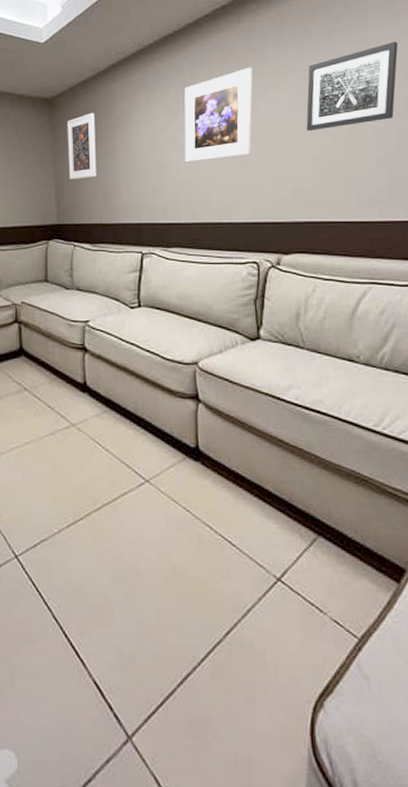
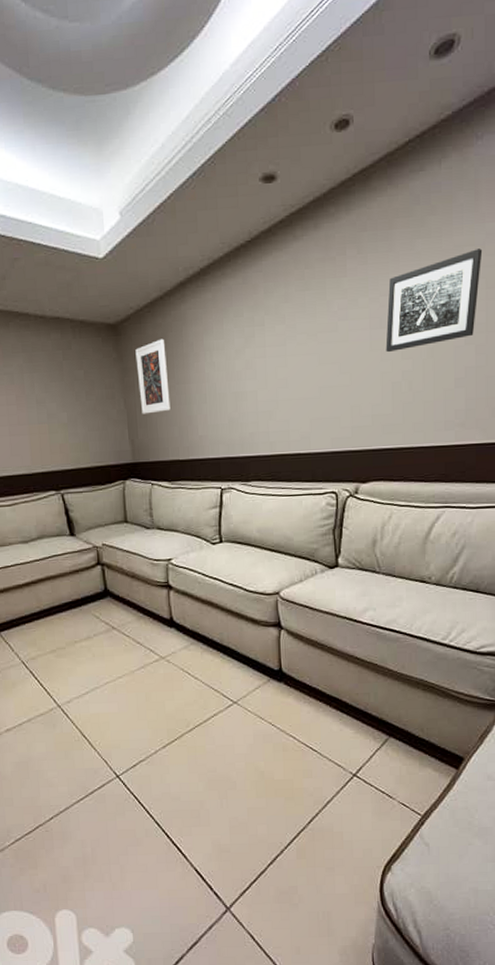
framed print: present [184,67,253,163] -> none [259,281,331,391]

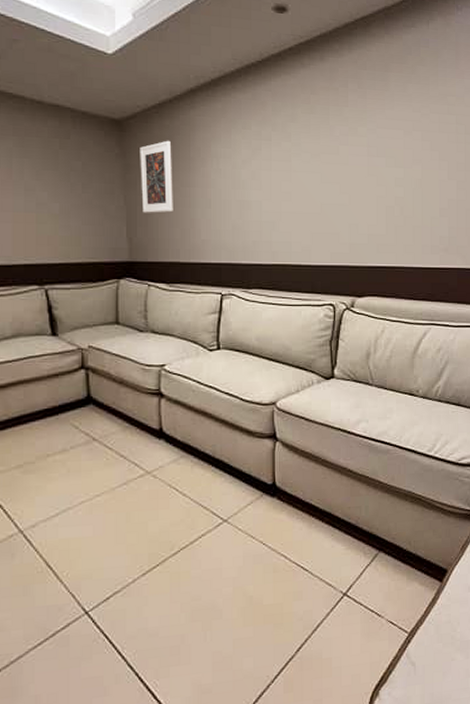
wall art: present [385,248,483,353] -> none [381,99,462,179]

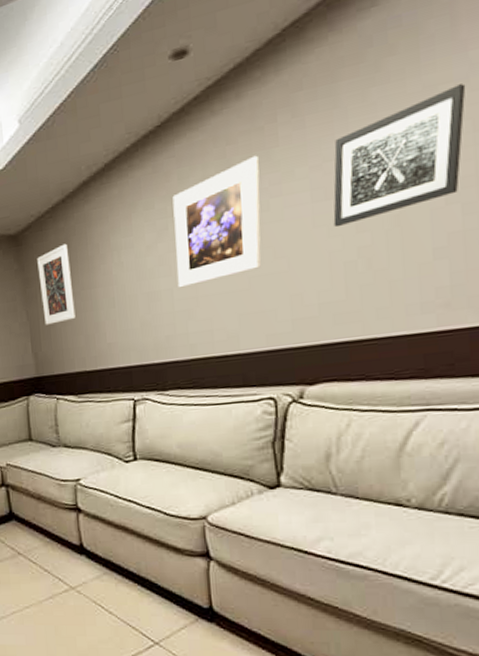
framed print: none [266,108,333,202] -> present [172,155,261,288]
wall art: none [381,99,462,179] -> present [333,83,466,228]

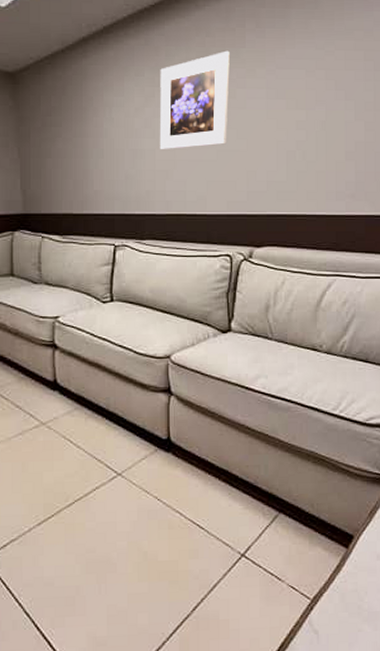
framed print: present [37,243,76,325] -> none [33,91,66,165]
wall art: present [333,83,466,228] -> none [281,34,371,123]

